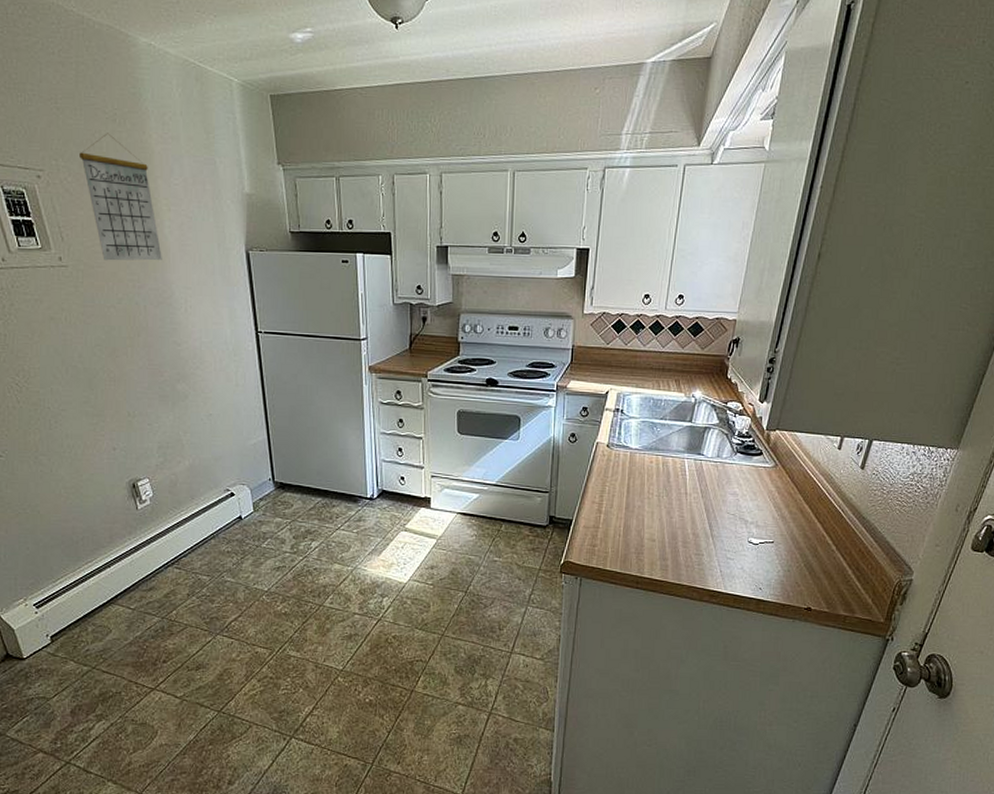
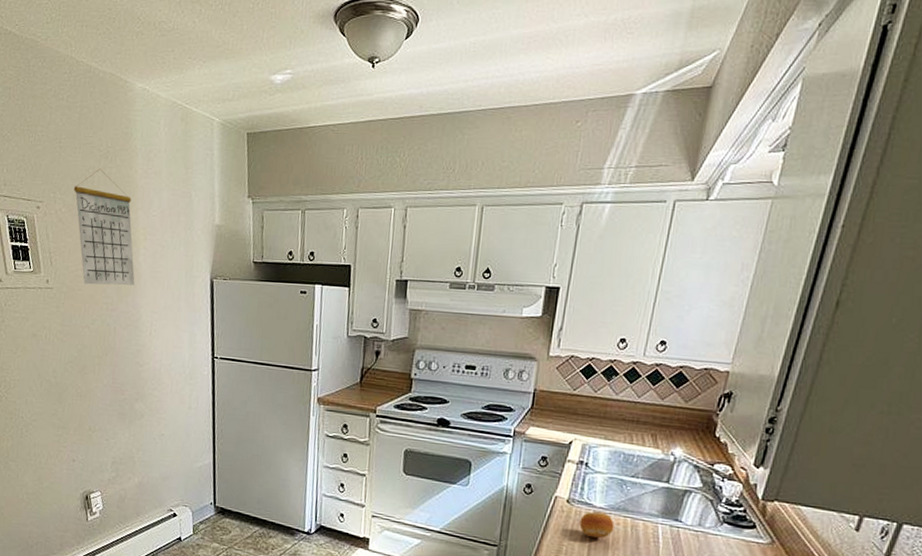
fruit: none [619,453,648,477] -> present [579,511,615,539]

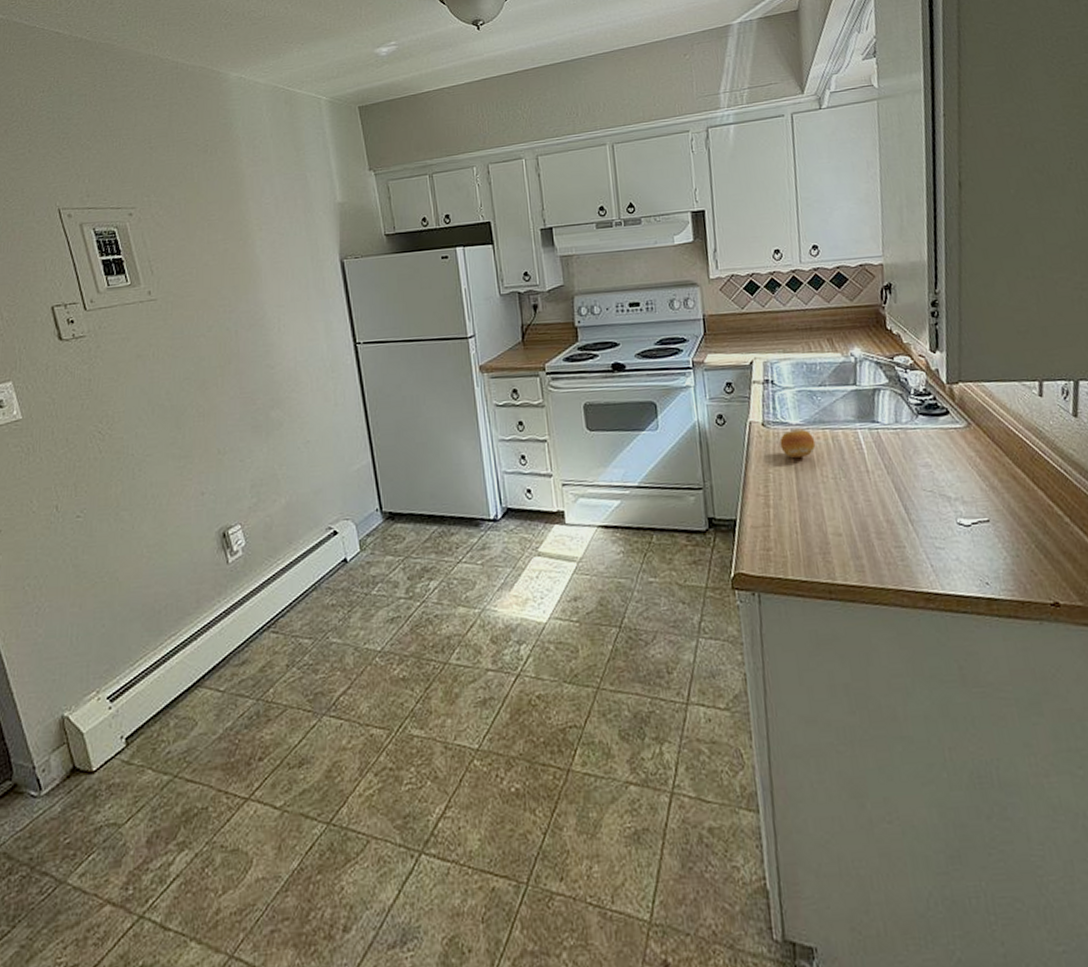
calendar: present [74,168,135,286] -> none [171,164,254,289]

